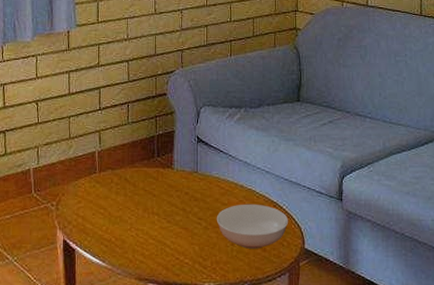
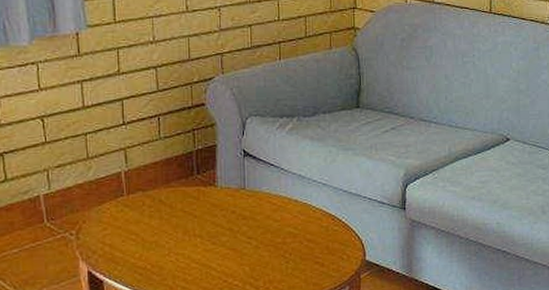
bowl: present [216,204,289,249] -> none [268,218,349,265]

